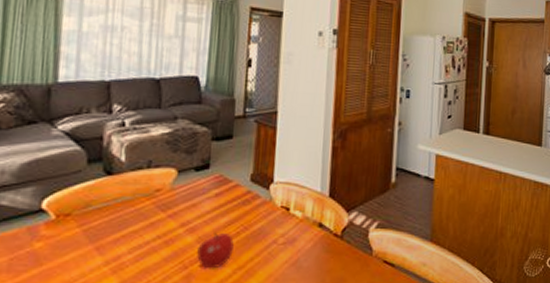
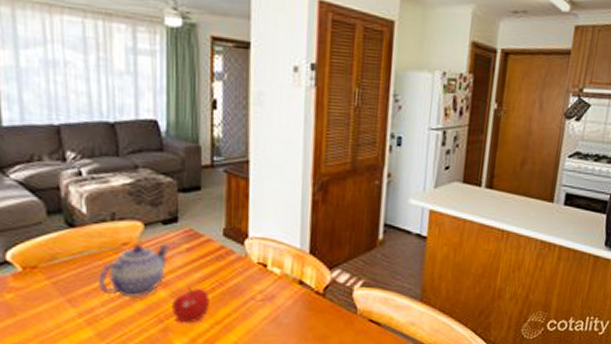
teapot: none [128,188,201,243] -> present [99,242,171,297]

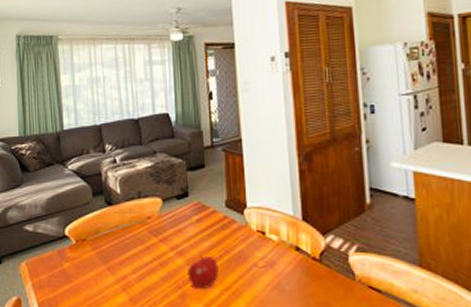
teapot: present [99,242,171,297] -> none [130,215,184,265]

